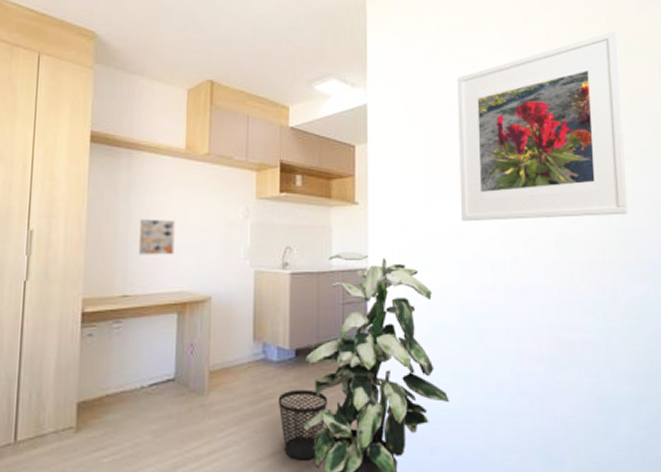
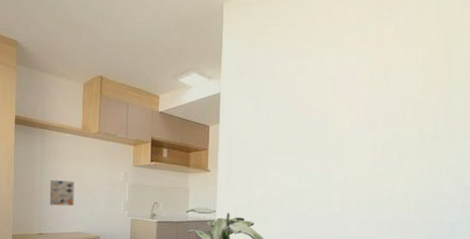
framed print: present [457,30,629,222] -> none [291,25,441,186]

